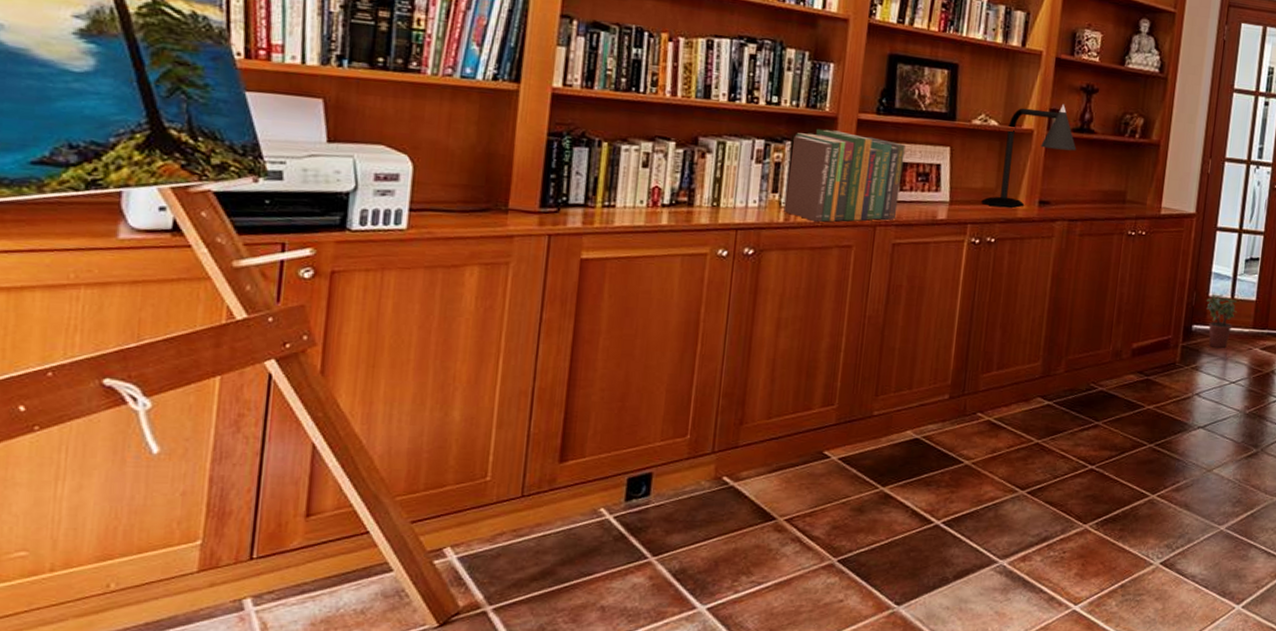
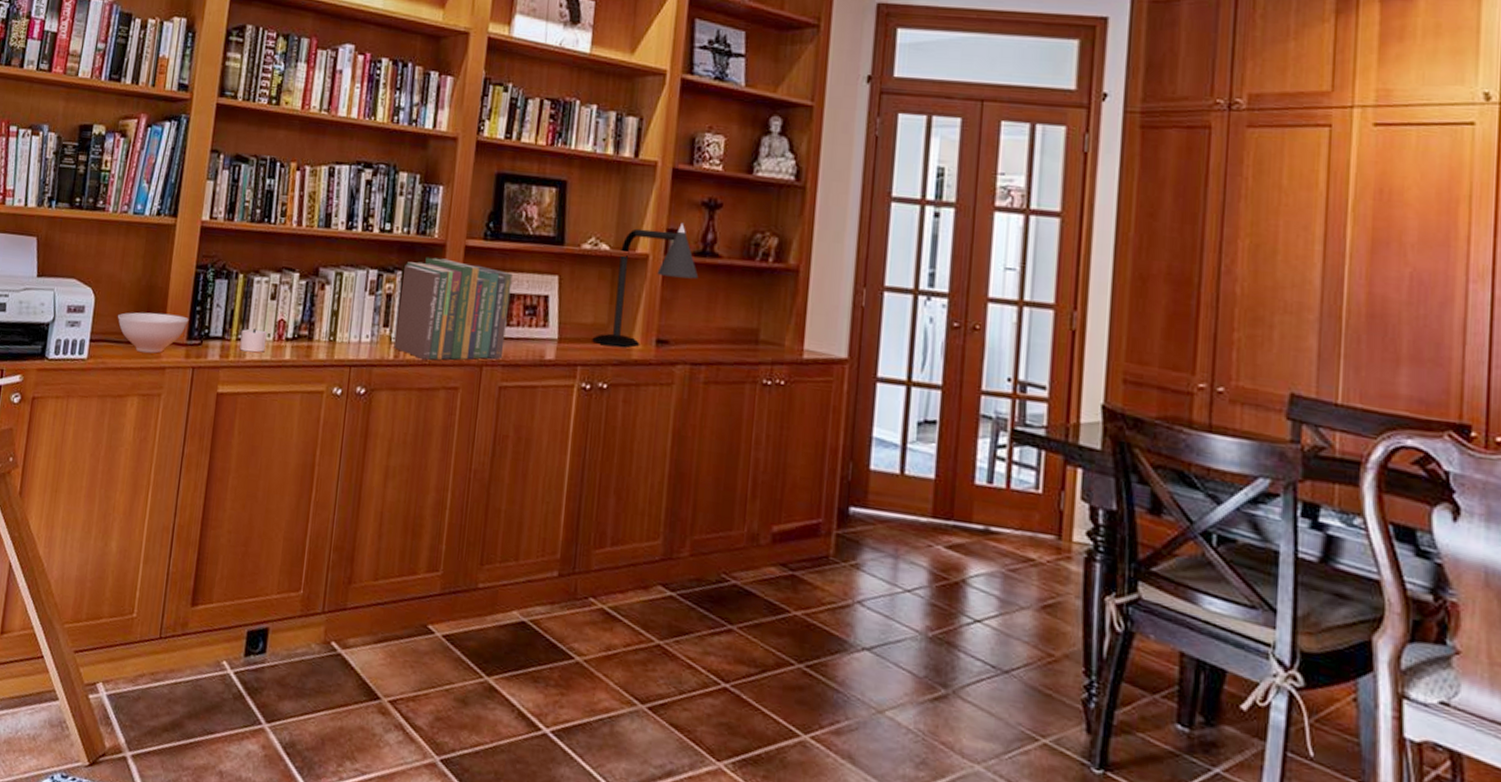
bowl: none [445,180,541,222] -> present [117,312,189,354]
candle: none [607,196,639,219] -> present [240,328,267,353]
potted plant: present [1206,293,1238,348] -> none [866,466,910,542]

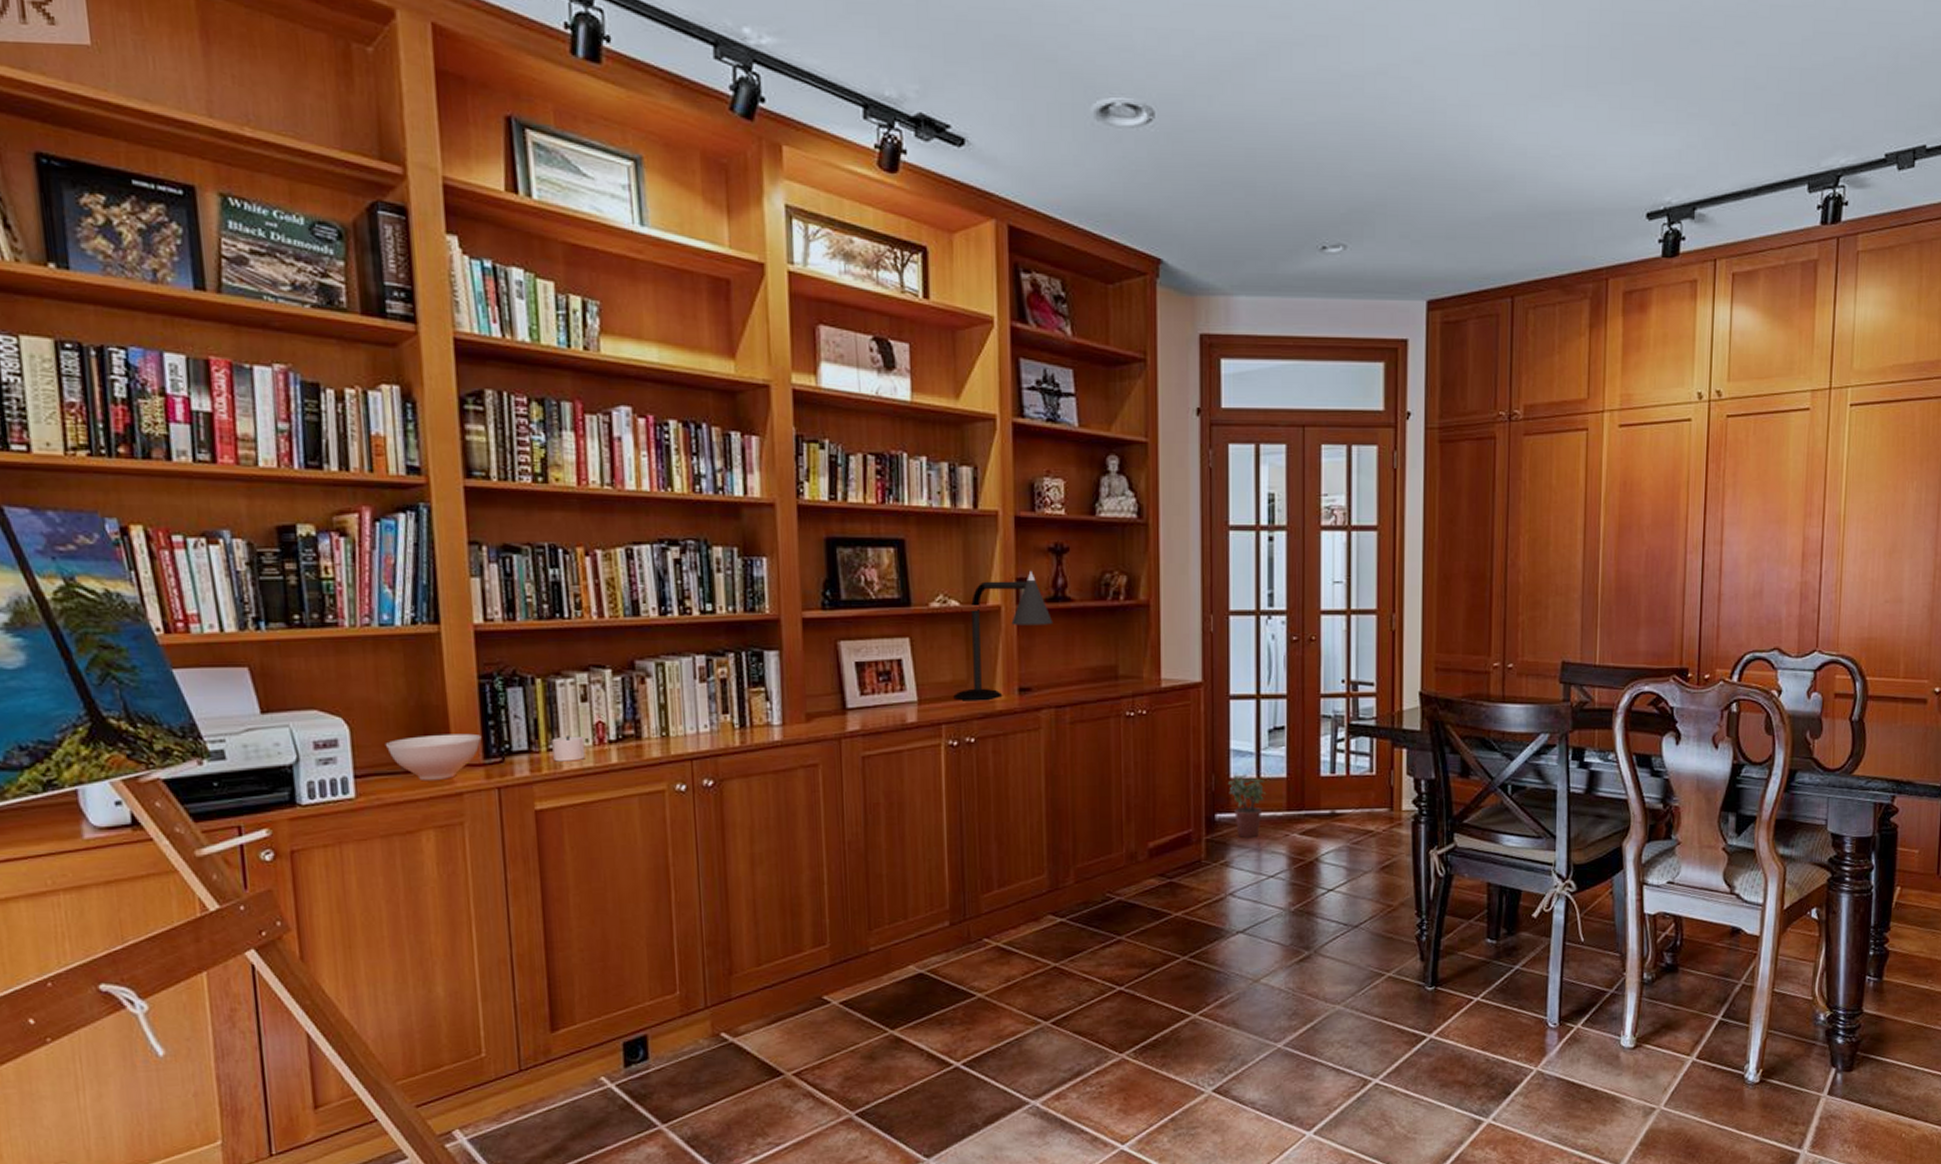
books: present [393,256,513,360] -> none [735,634,861,741]
potted plant: none [866,466,910,542] -> present [1227,774,1267,837]

